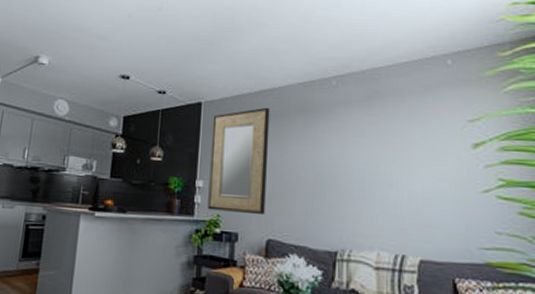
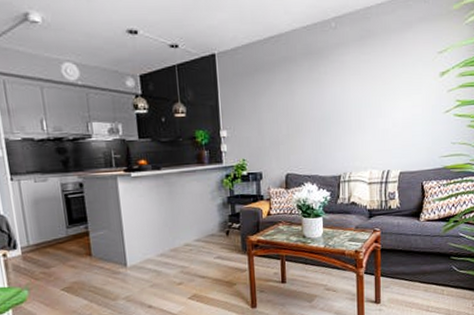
home mirror: present [207,107,270,214] -> none [228,53,283,156]

